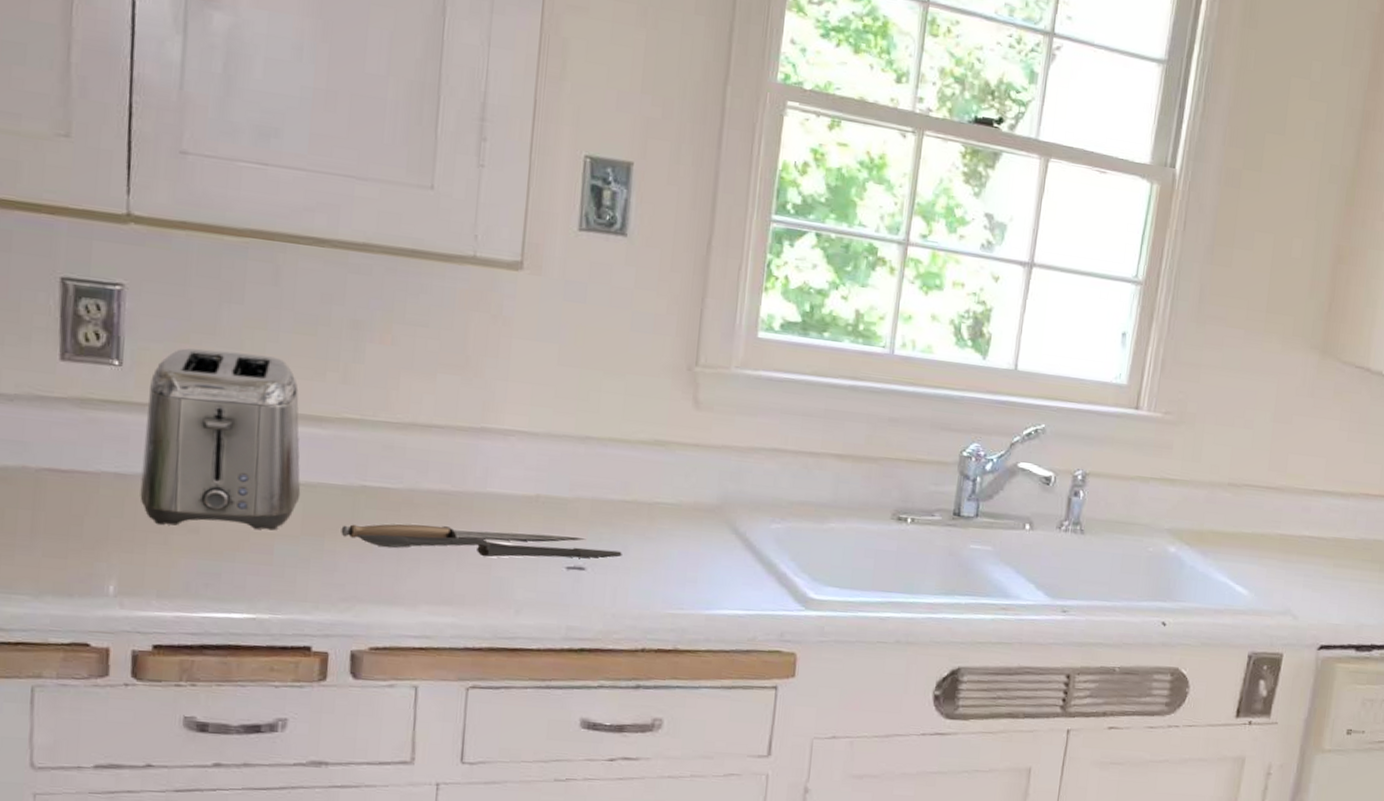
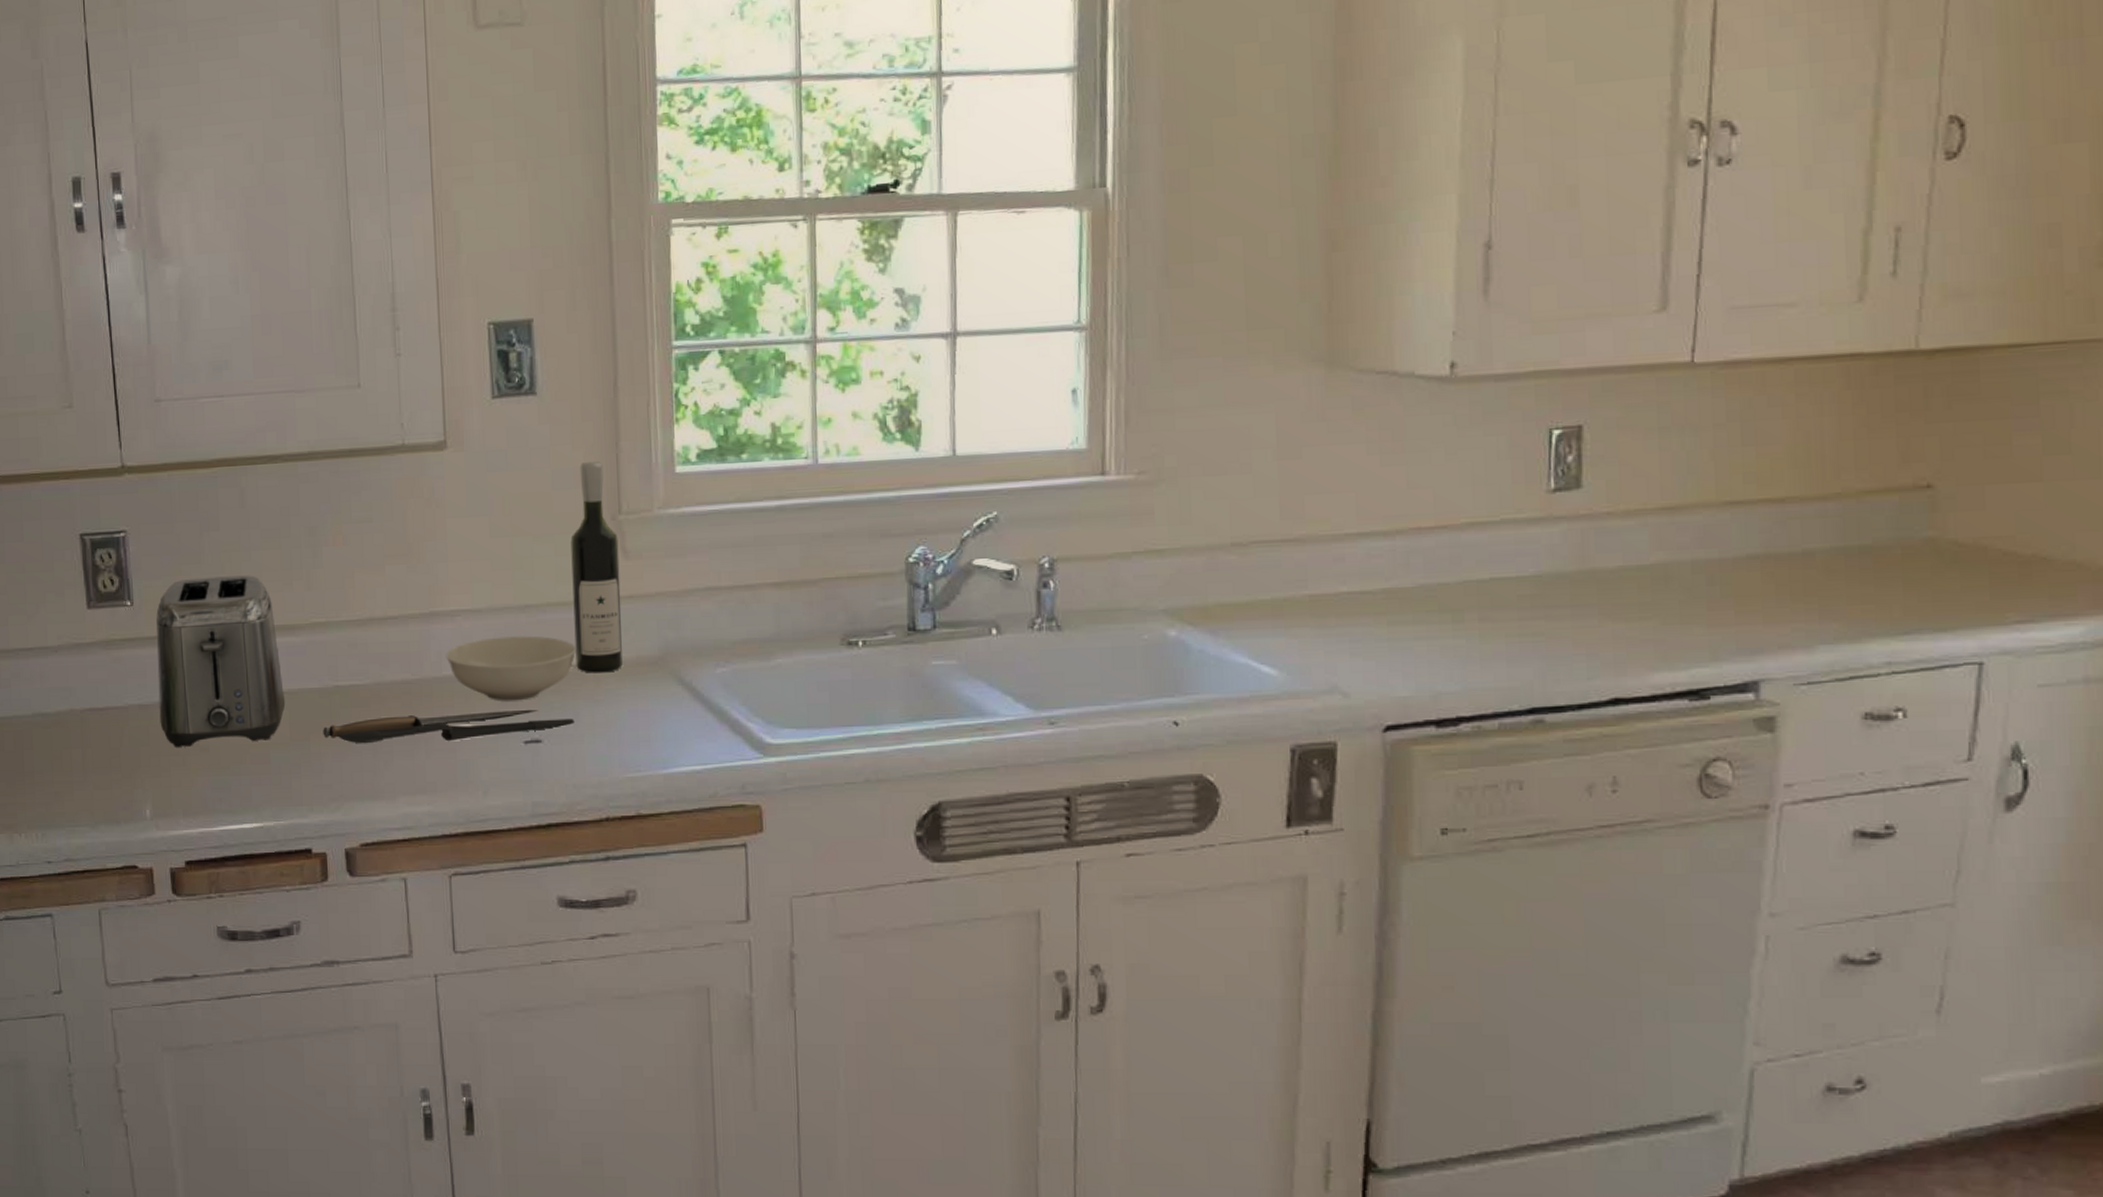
bowl: none [492,462,634,527] -> present [446,636,577,701]
bottle: none [631,310,692,513] -> present [570,461,623,673]

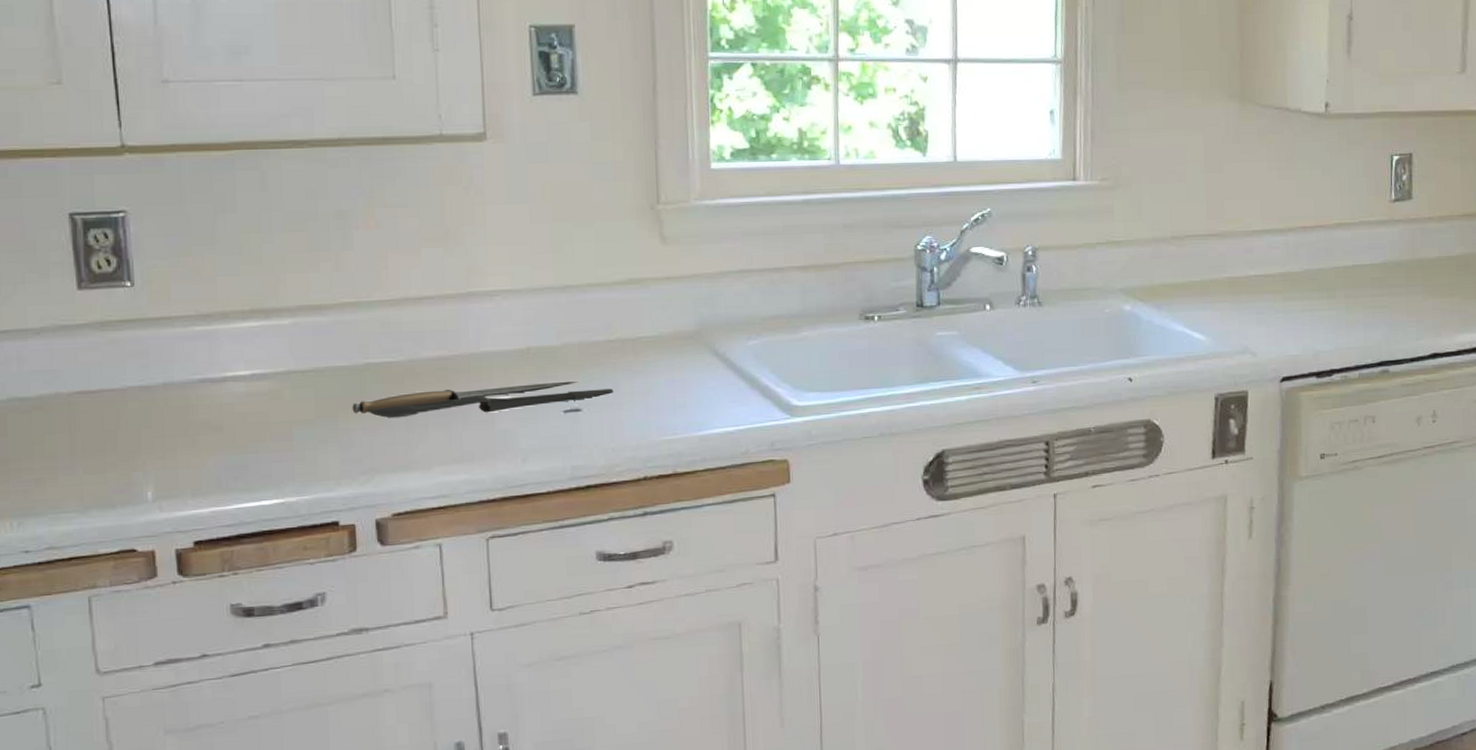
toaster: present [156,575,286,747] -> none [161,256,311,428]
bowl: present [446,636,577,701] -> none [484,313,616,374]
bottle: present [570,461,623,673] -> none [610,156,661,347]

